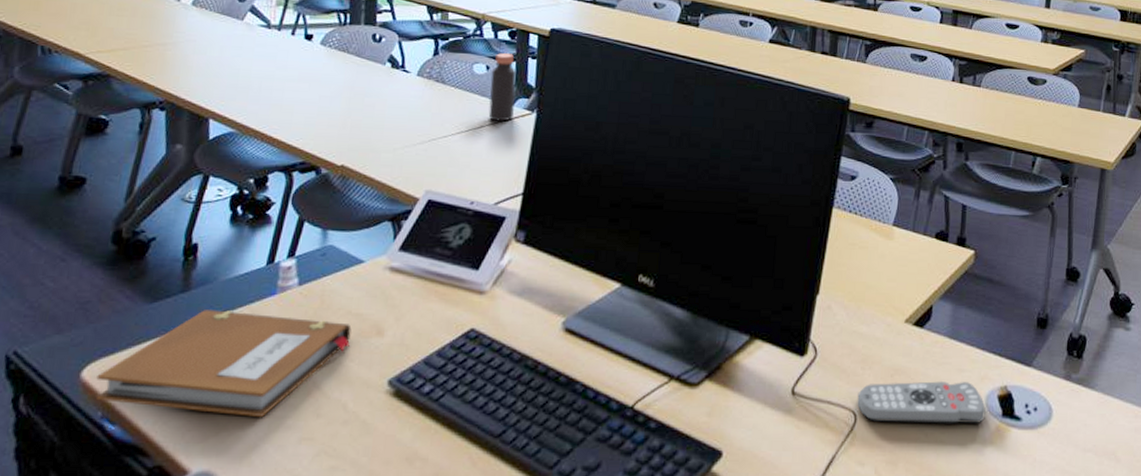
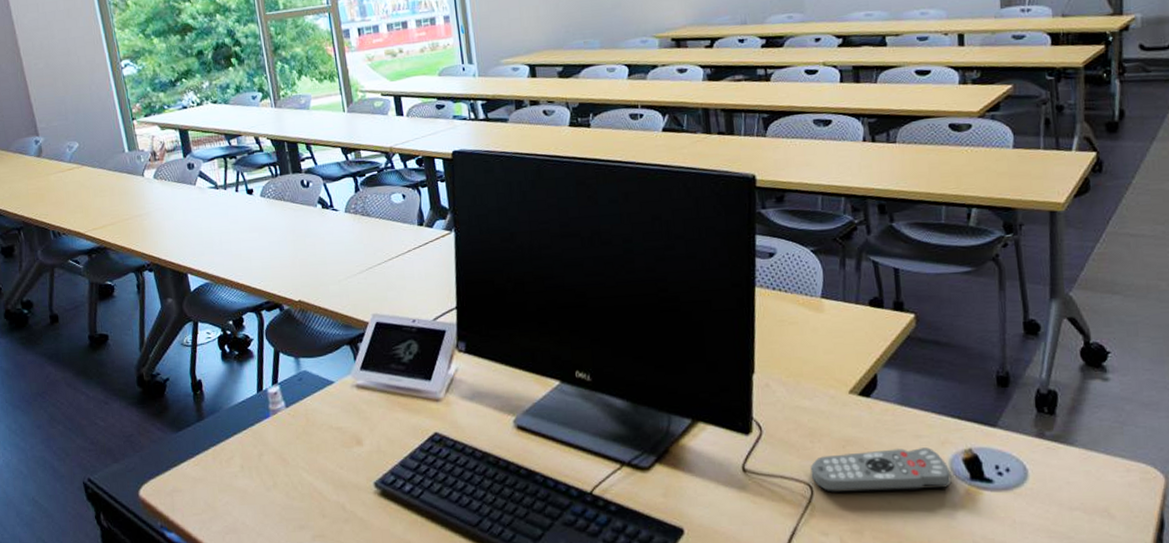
notebook: present [96,310,352,417] -> none [150,433,337,520]
bottle: present [488,53,516,122] -> none [407,180,435,244]

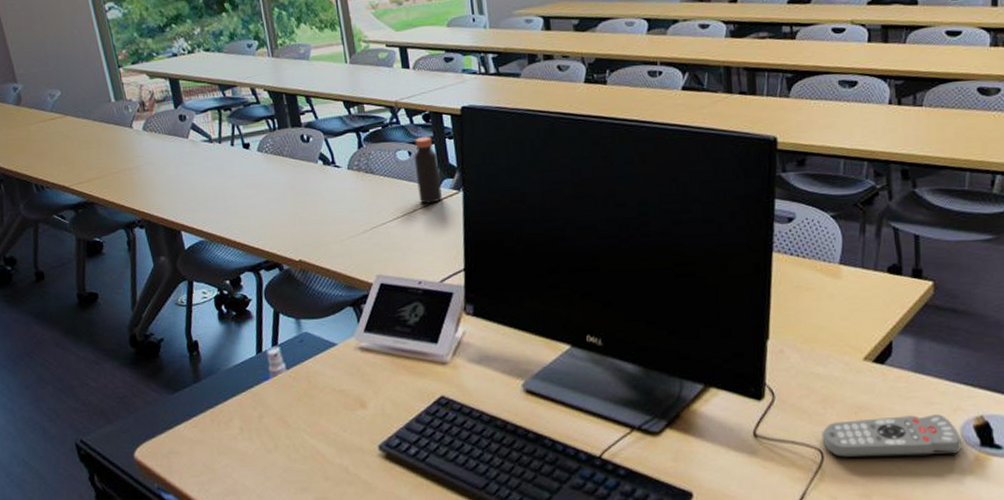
bottle: none [407,180,435,244] -> present [414,137,442,204]

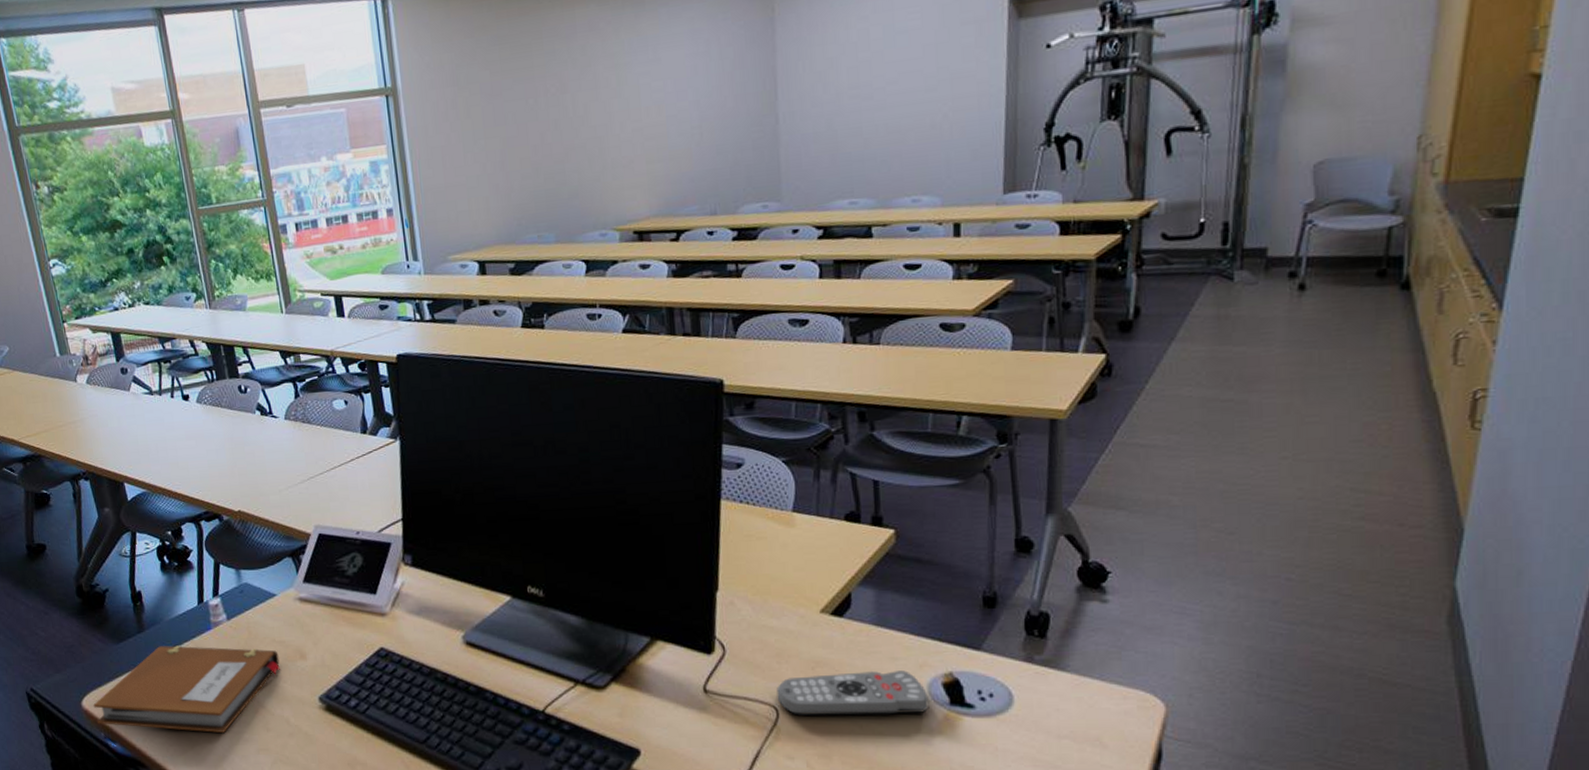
notebook: none [146,395,340,482] -> present [93,645,280,733]
bottle: present [414,137,442,204] -> none [350,385,379,453]

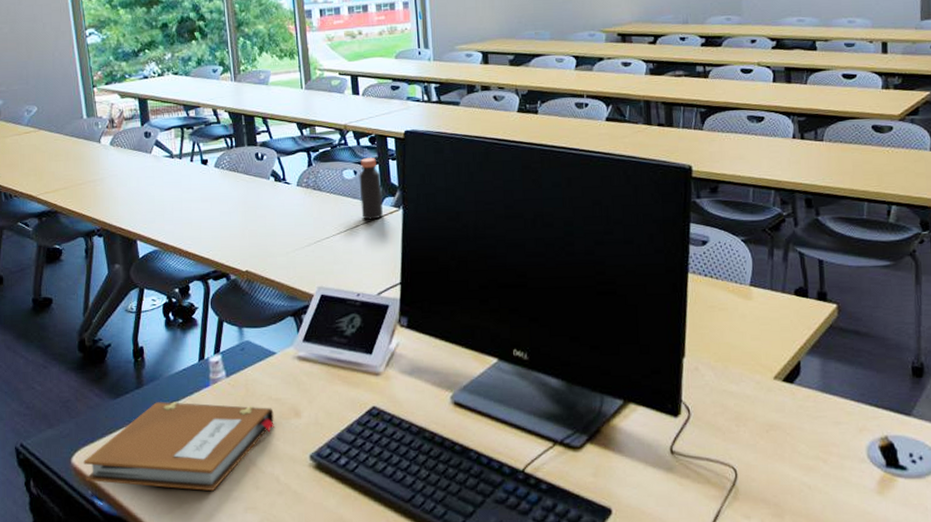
bottle: none [350,385,379,453] -> present [359,158,384,220]
remote control: present [776,670,929,716] -> none [735,434,869,477]

